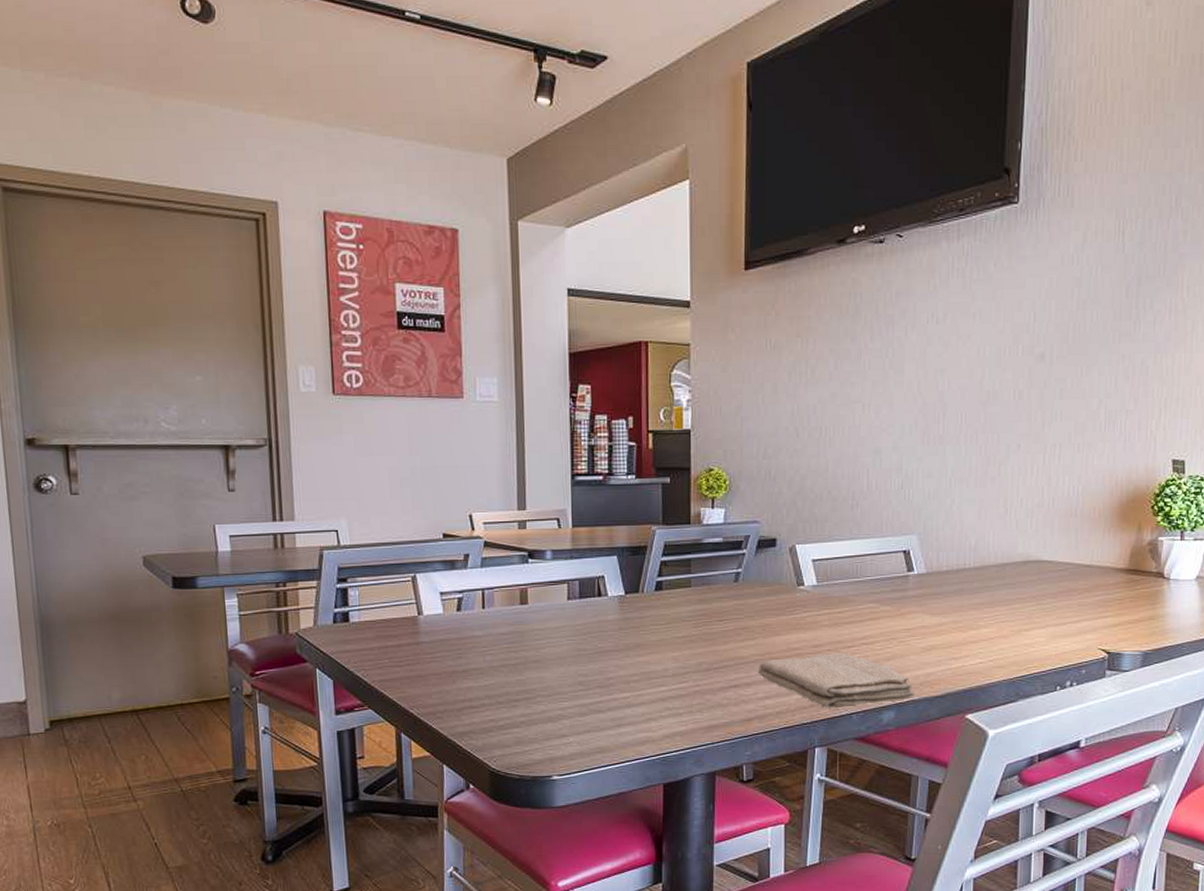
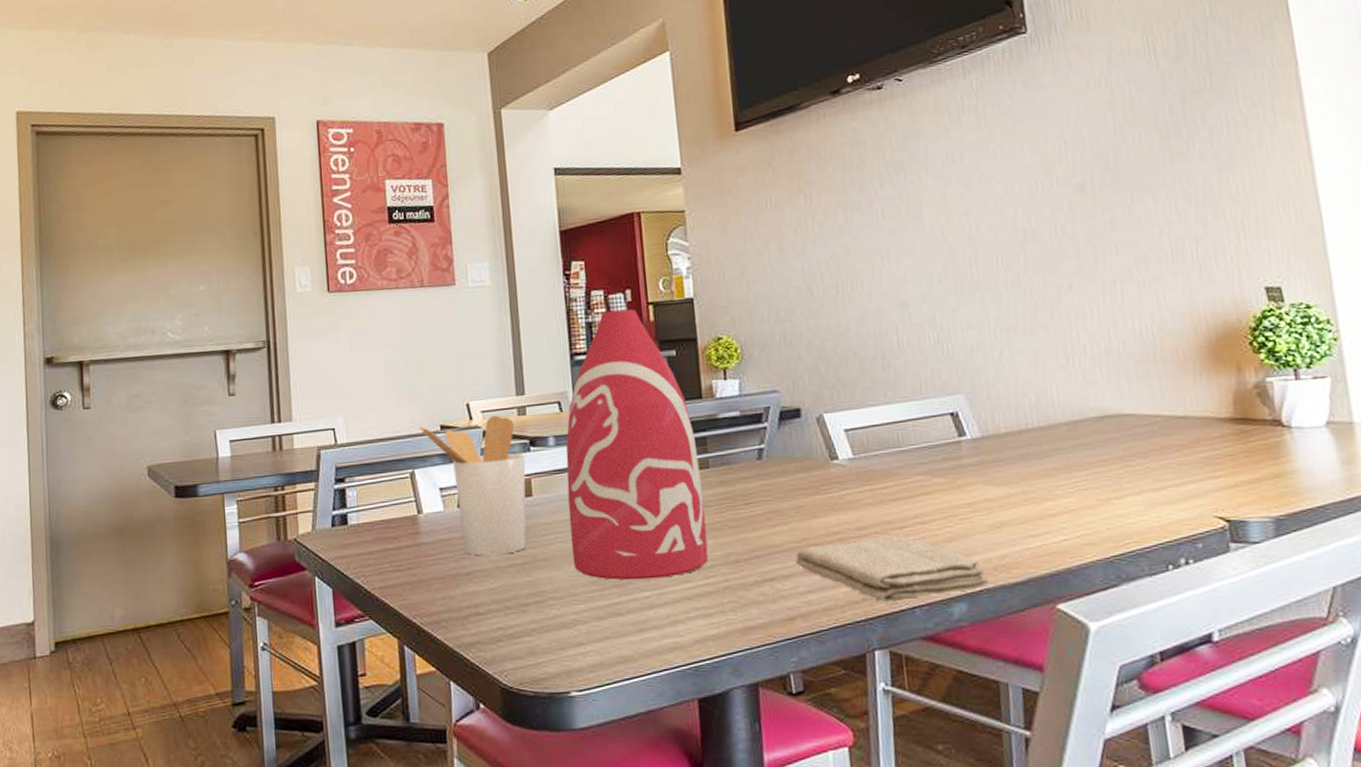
utensil holder: none [423,527,523,656] -> present [420,415,527,556]
bottle: none [560,435,684,683] -> present [566,309,709,581]

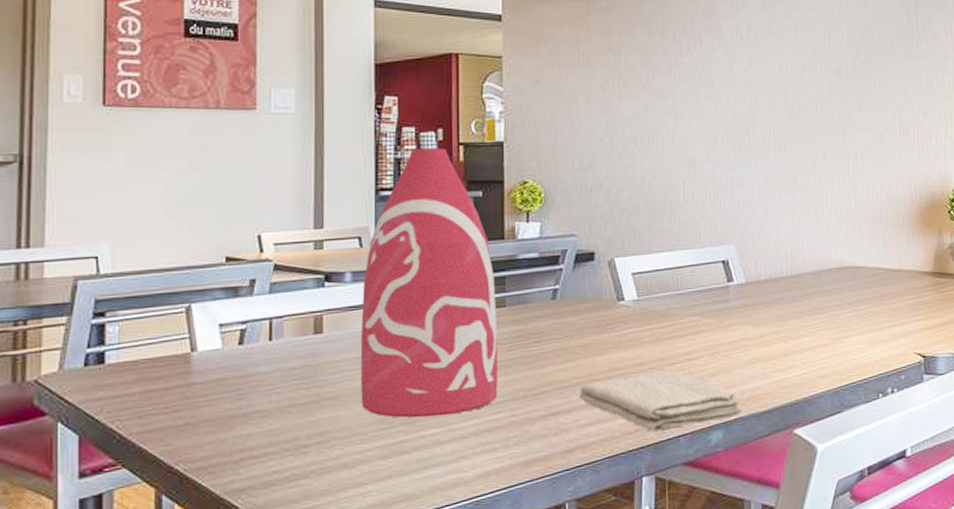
utensil holder: present [420,415,527,556] -> none [202,248,318,396]

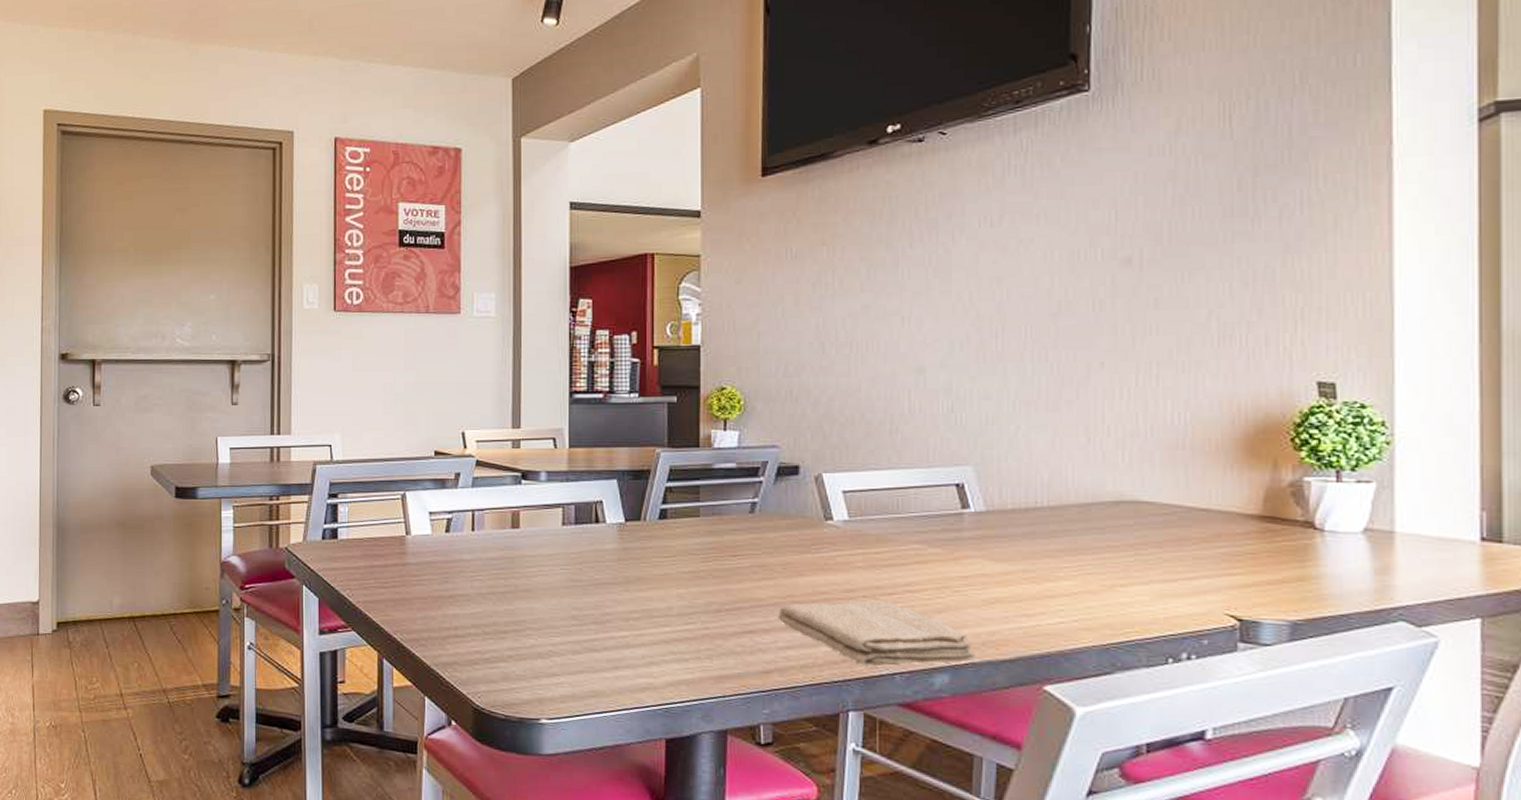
bottle: present [360,148,498,418] -> none [554,351,691,620]

